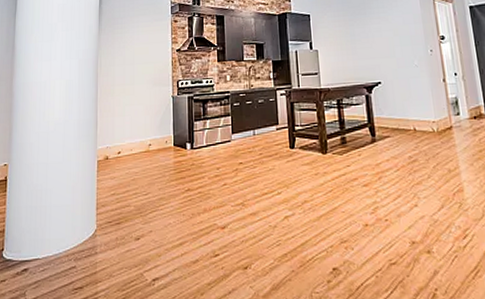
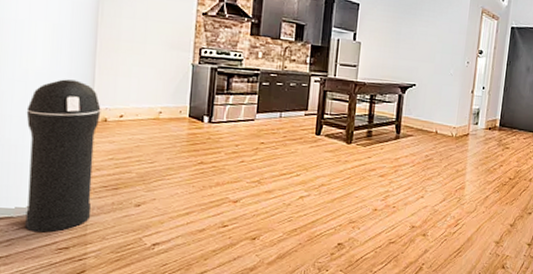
trash can: none [48,125,103,273] -> present [25,79,101,233]

